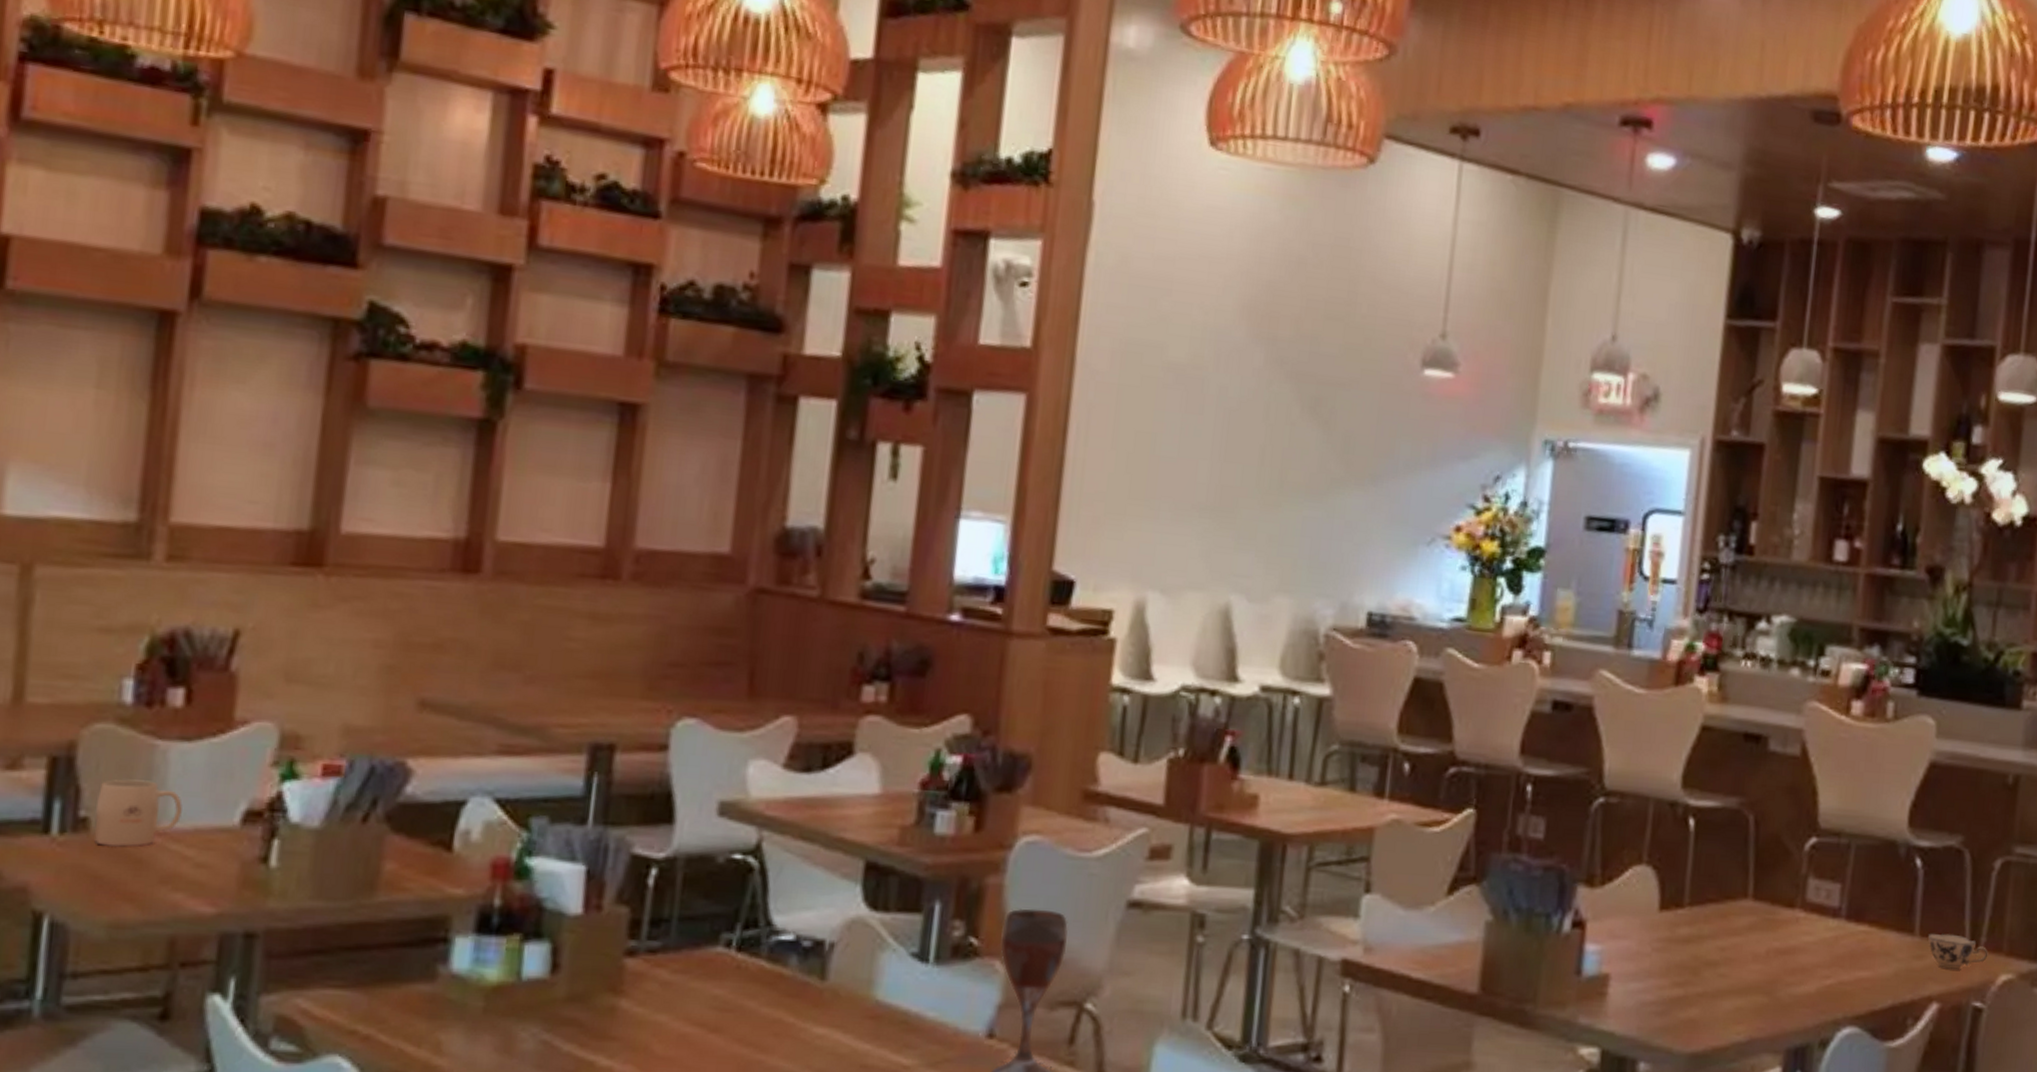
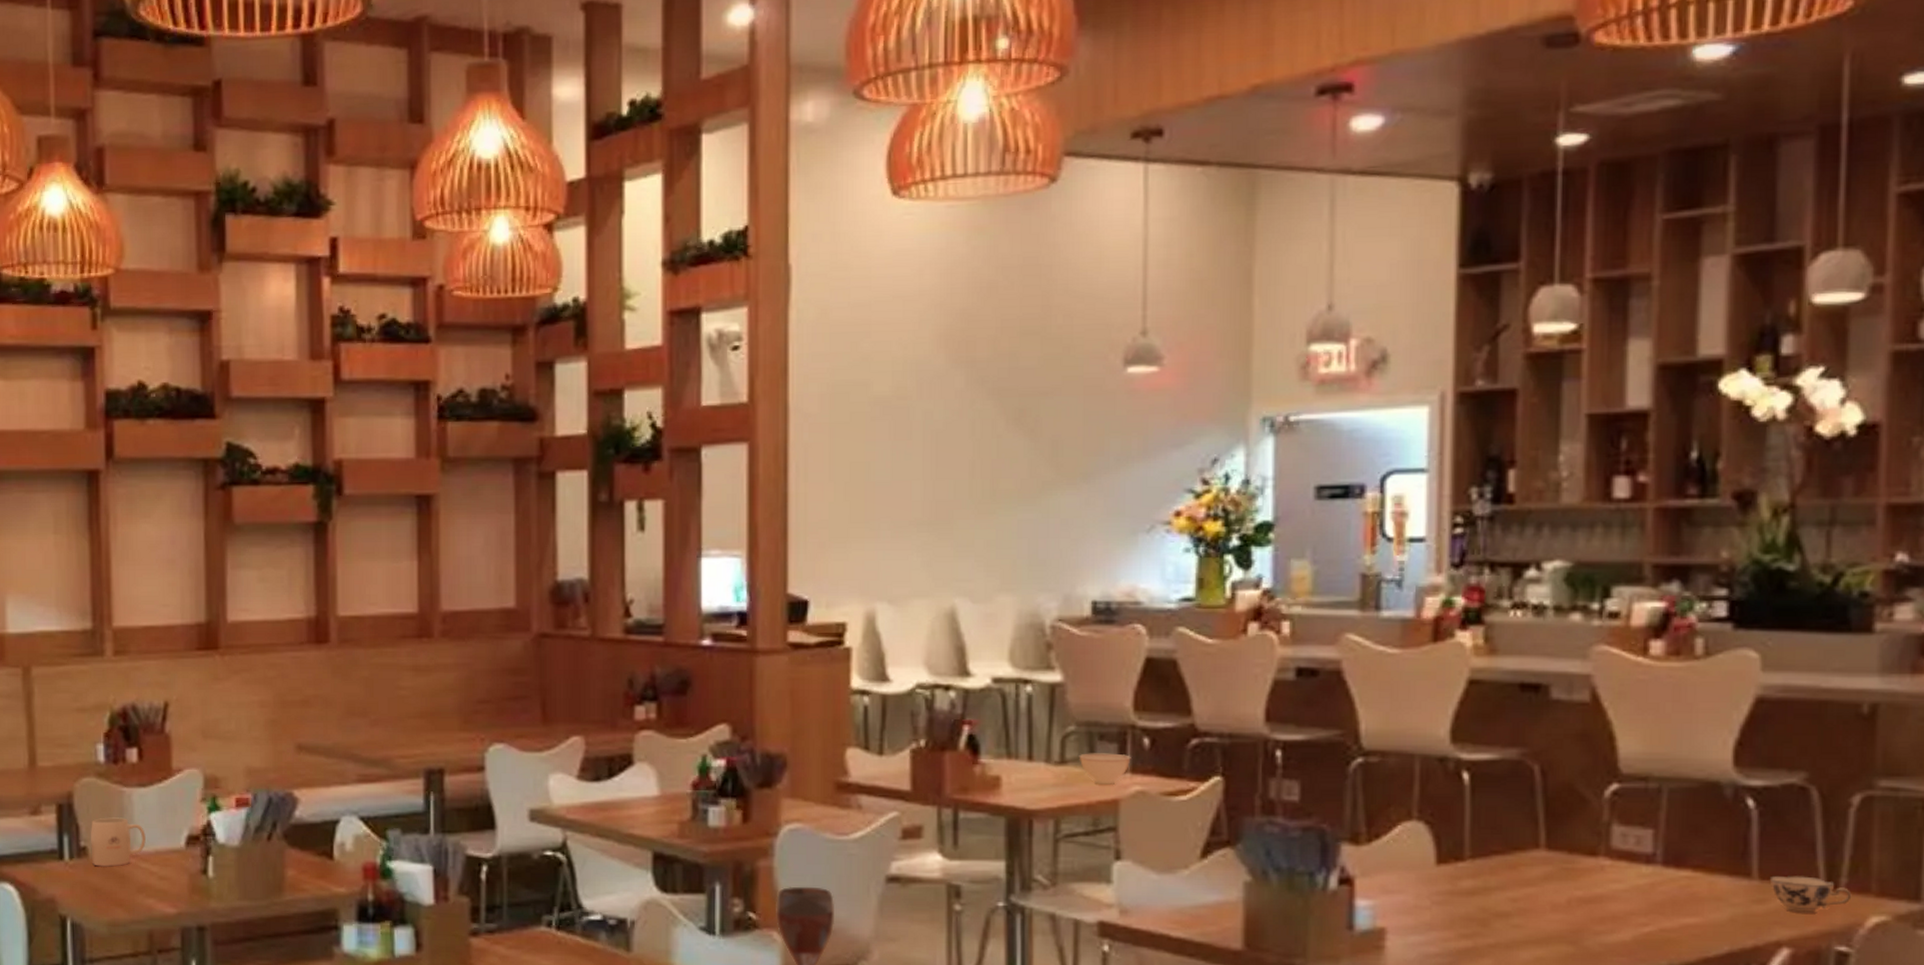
bowl: none [1339,775,1391,811] -> present [1079,753,1131,785]

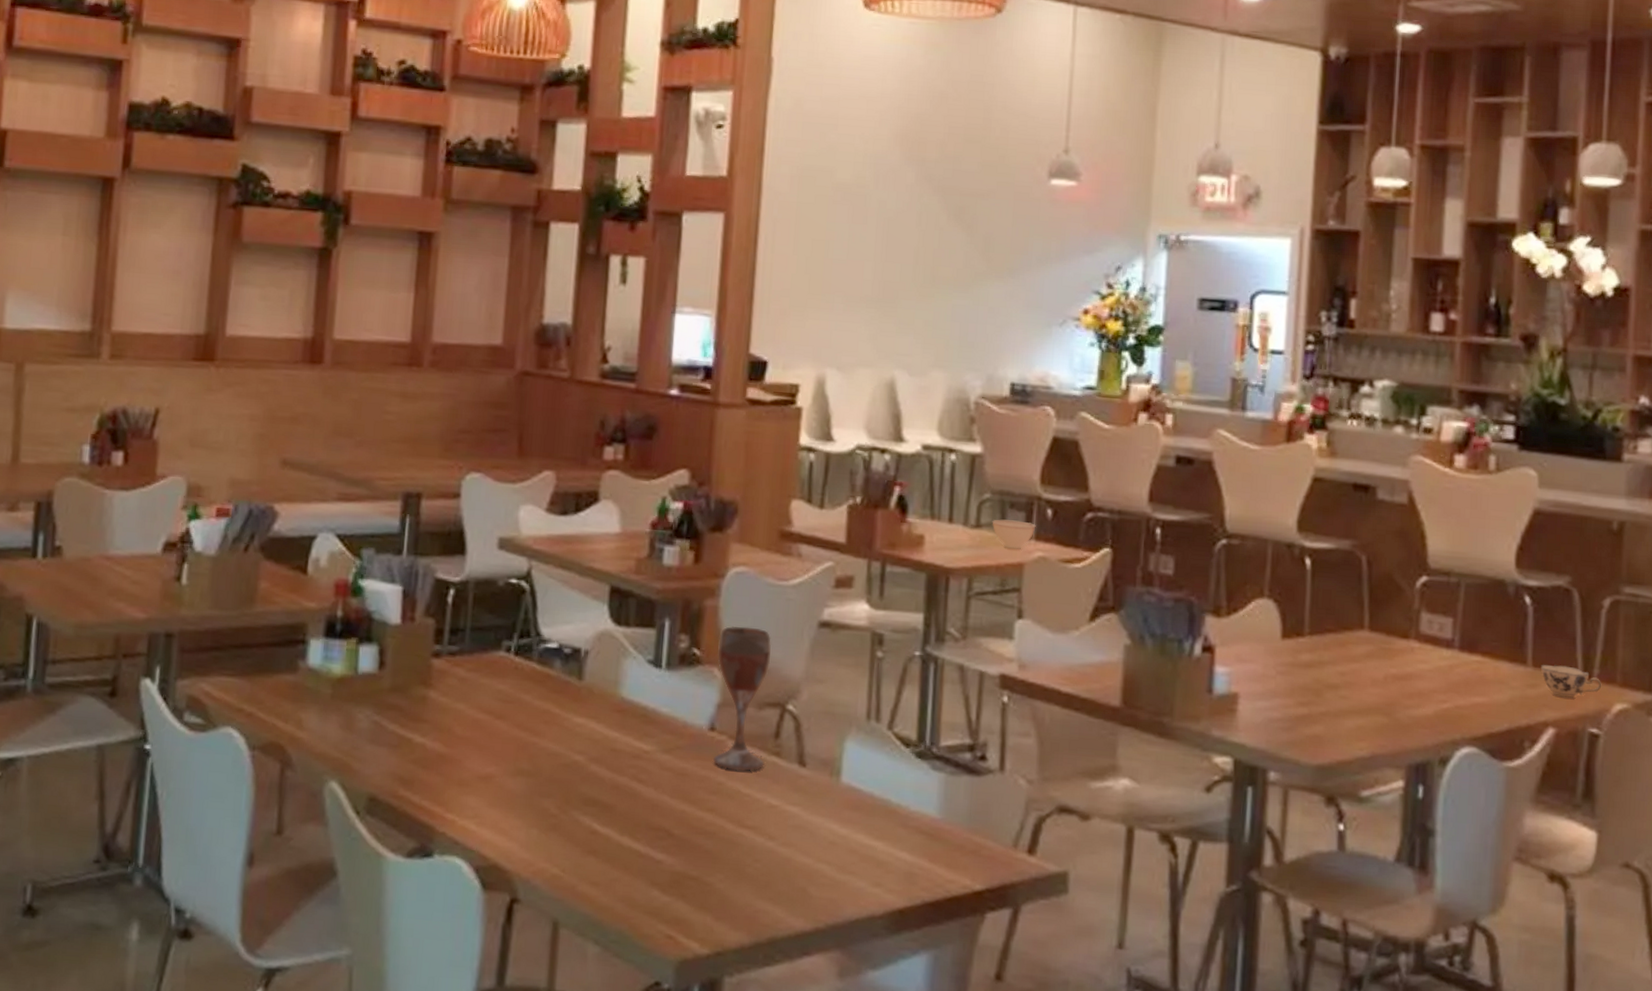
mug: present [91,817,146,868] -> none [65,518,123,569]

